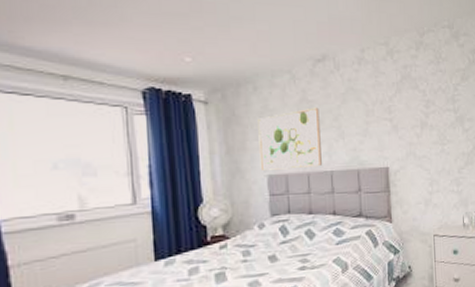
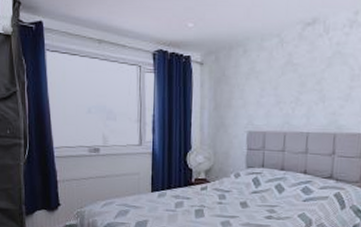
wall art: present [258,107,322,170] -> none [242,70,303,128]

